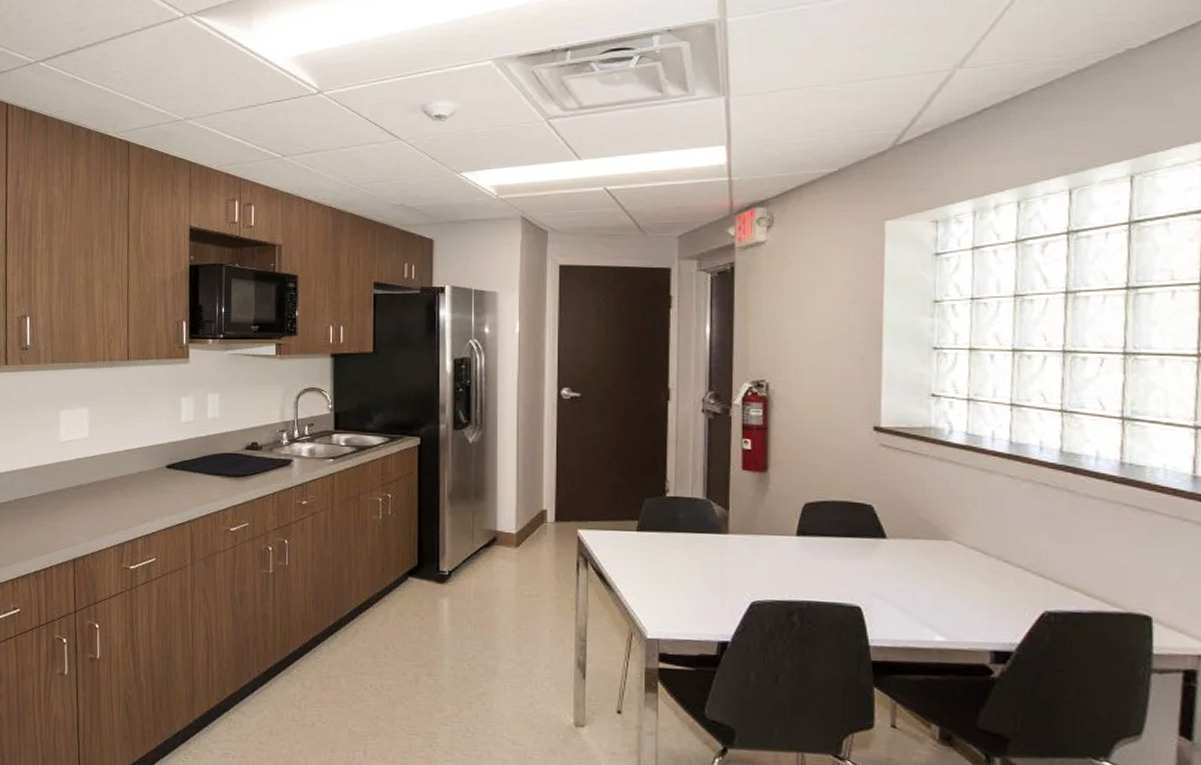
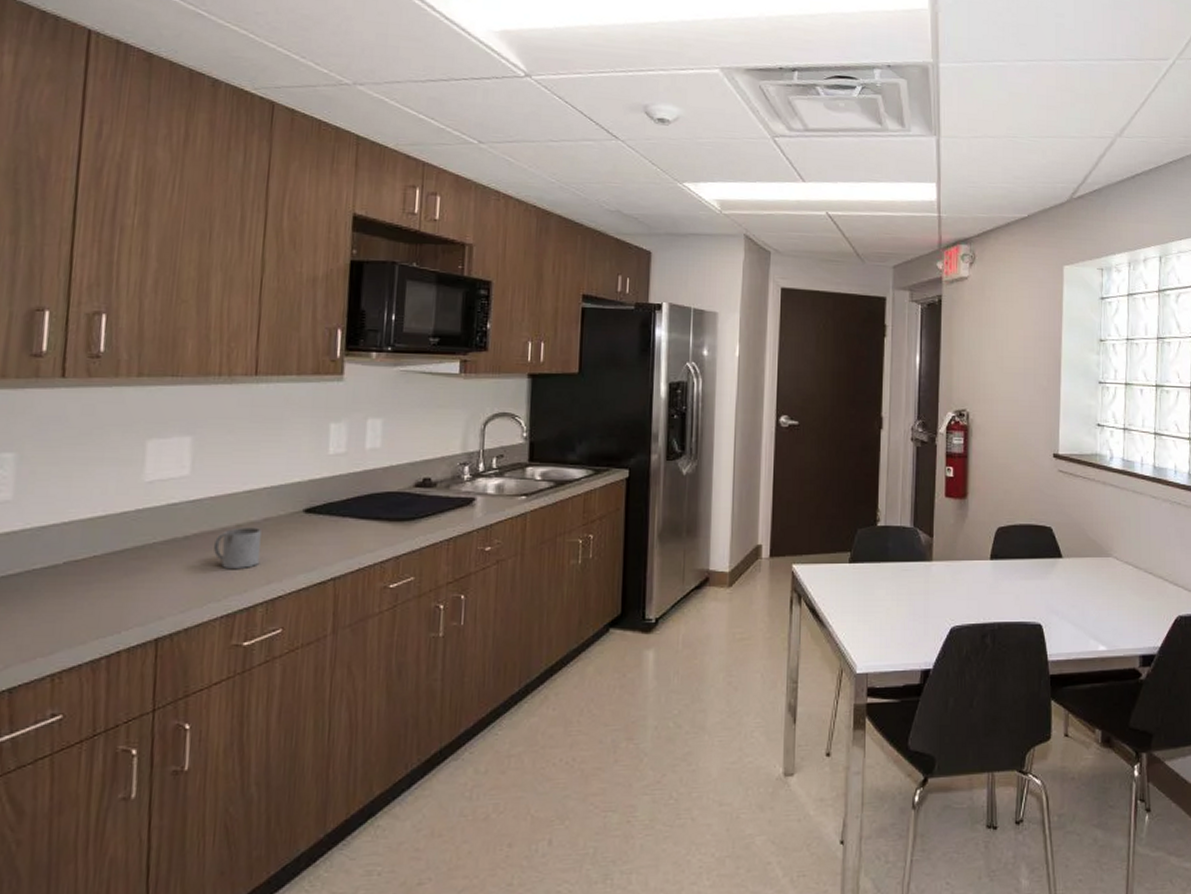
mug: none [107,478,138,510] -> present [214,527,261,568]

